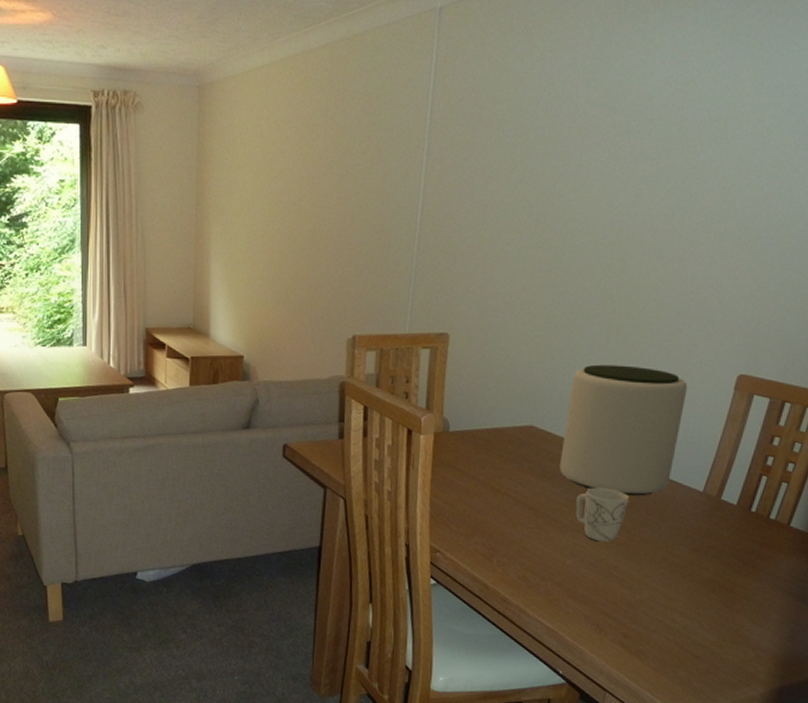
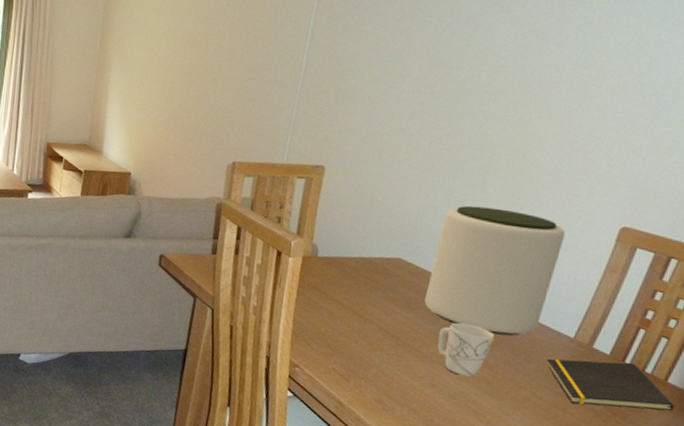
notepad: none [680,511,798,558] -> present [546,358,675,412]

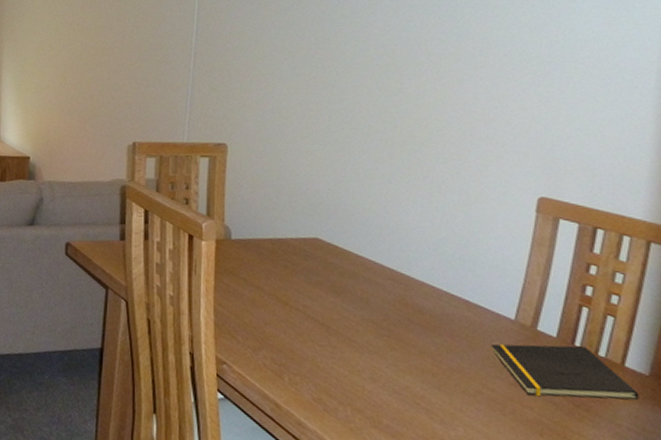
plant pot: present [424,205,566,336] -> none [350,180,484,320]
mug: present [437,322,494,377] -> none [370,306,431,368]

